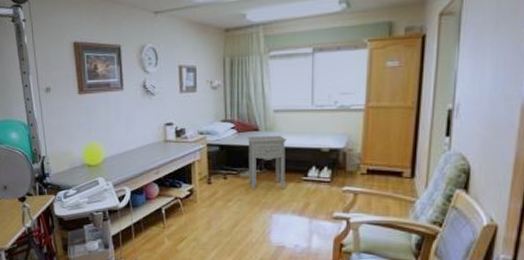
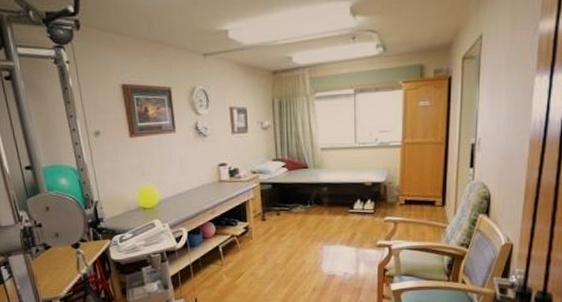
nightstand: present [247,135,287,189] -> none [297,171,335,223]

